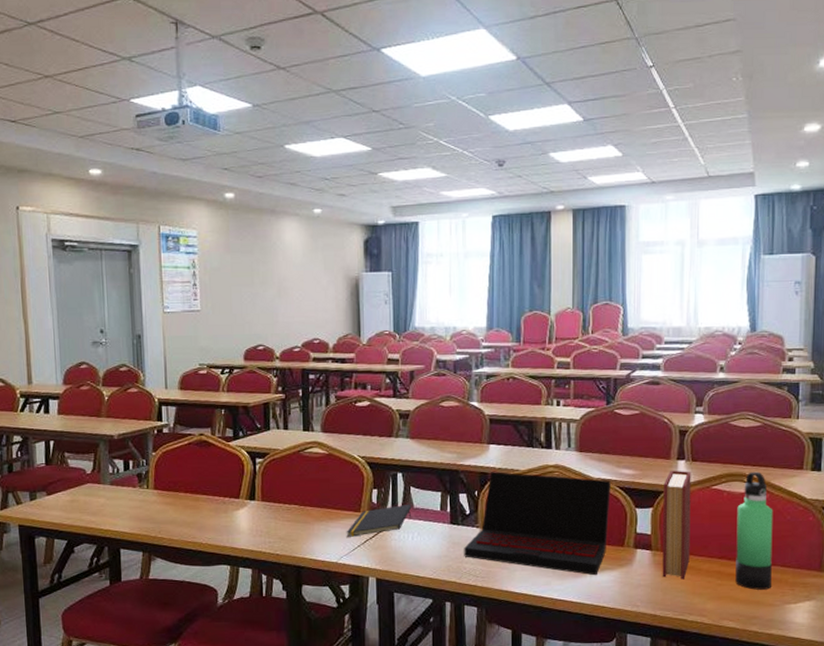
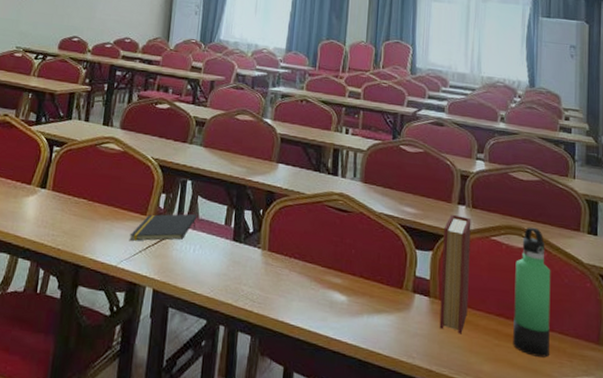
laptop: present [464,472,611,576] -> none [243,192,393,317]

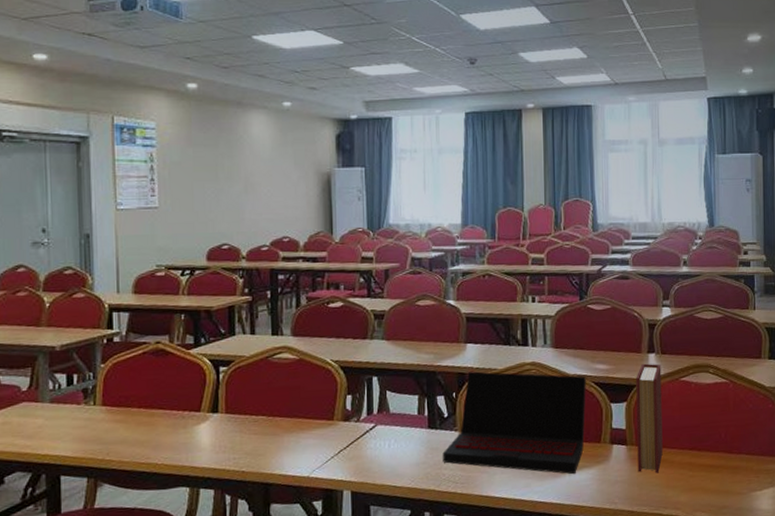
notepad: present [129,213,197,241] -> none [318,409,388,448]
laptop: none [243,192,393,317] -> present [442,371,586,475]
thermos bottle: present [513,227,551,358] -> none [704,362,738,480]

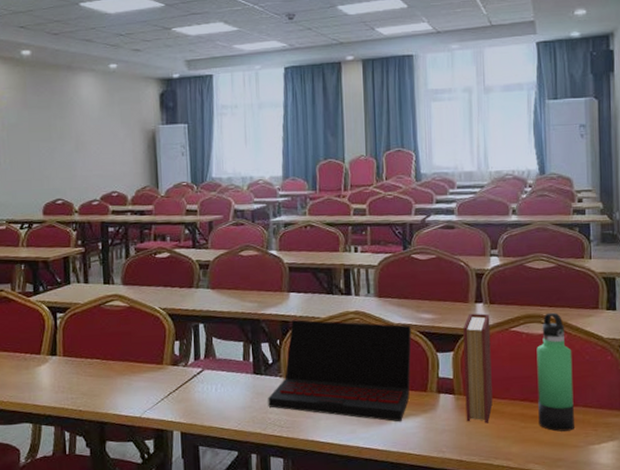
thermos bottle: none [704,362,738,480] -> present [536,312,574,432]

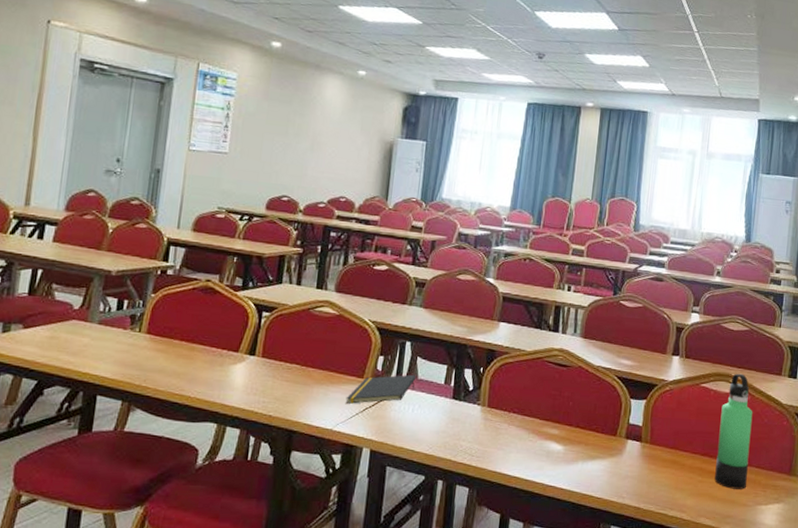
notepad: none [149,354,215,391] -> present [346,374,416,404]
laptop: present [268,320,412,422] -> none [462,350,610,464]
book: present [463,313,493,424] -> none [649,364,684,474]

